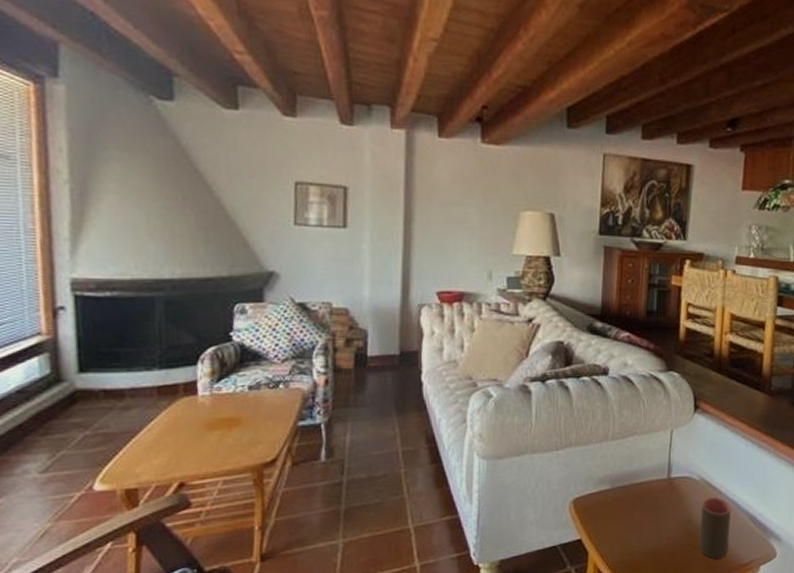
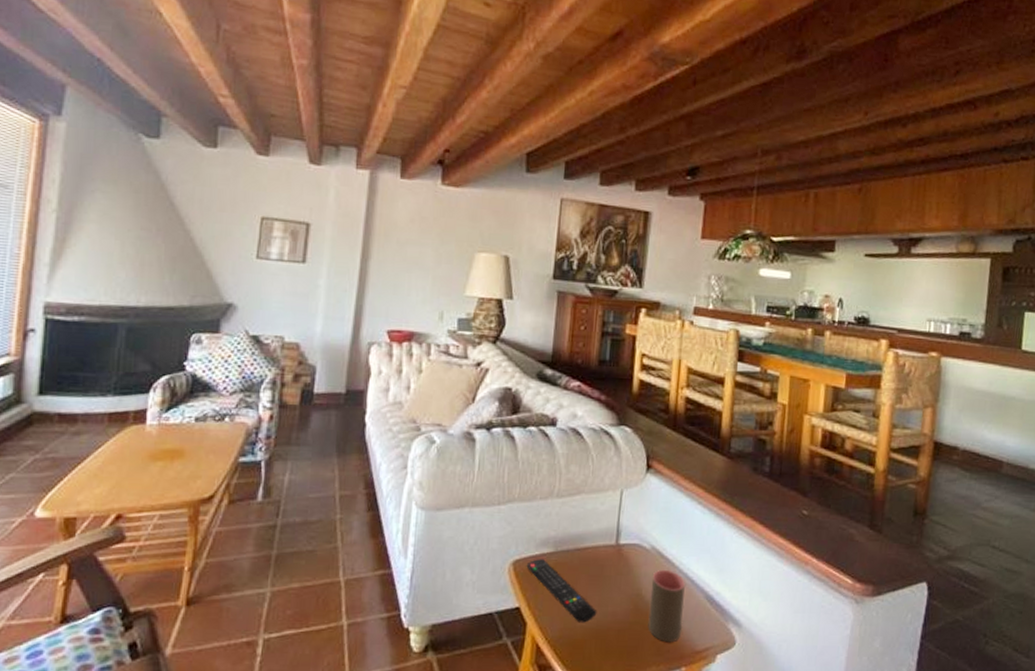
remote control: none [585,496,653,548] -> present [526,559,597,623]

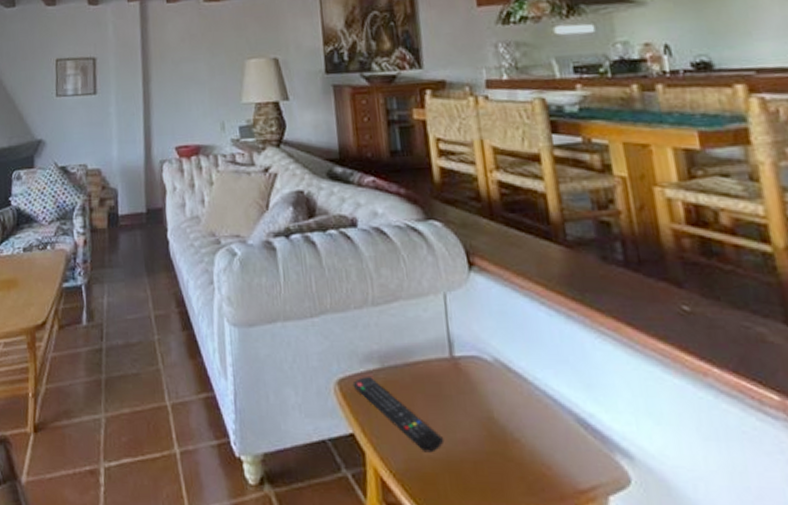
cup: present [648,569,685,643] -> none [502,386,556,479]

